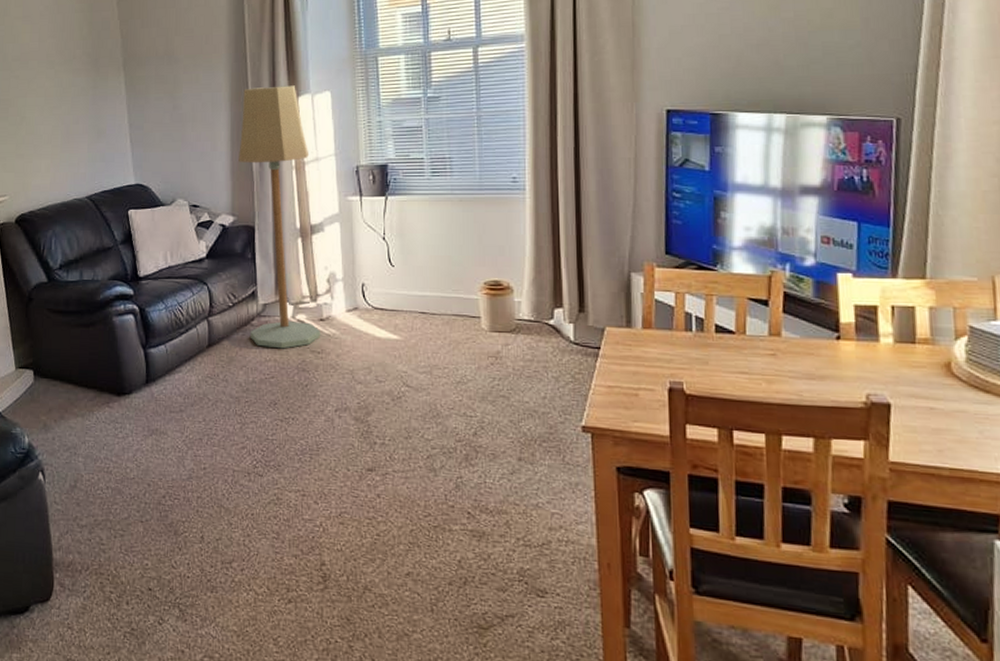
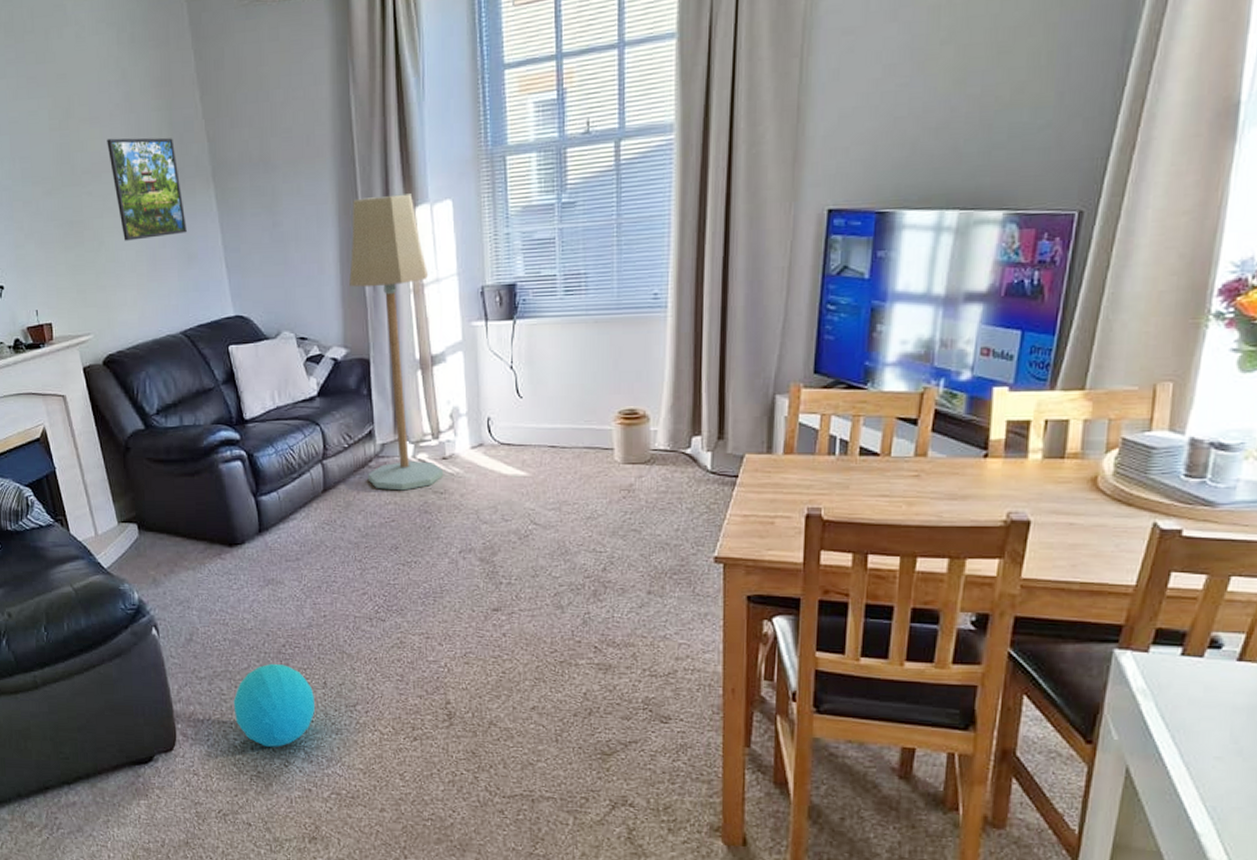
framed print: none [35,33,98,117] -> present [107,137,187,241]
ball: none [111,514,192,603] -> present [233,663,316,747]

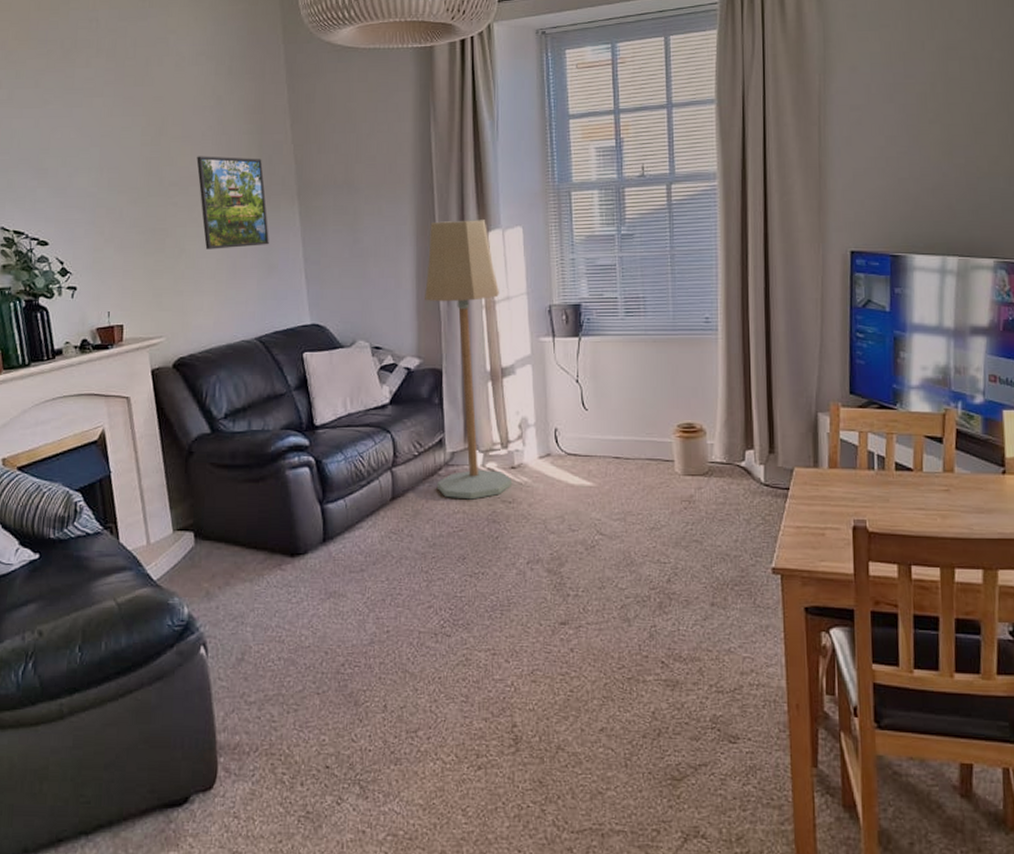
ball: present [233,663,316,747] -> none [284,684,374,782]

